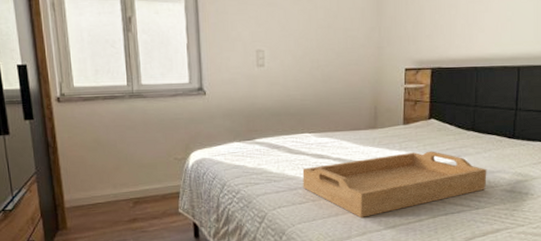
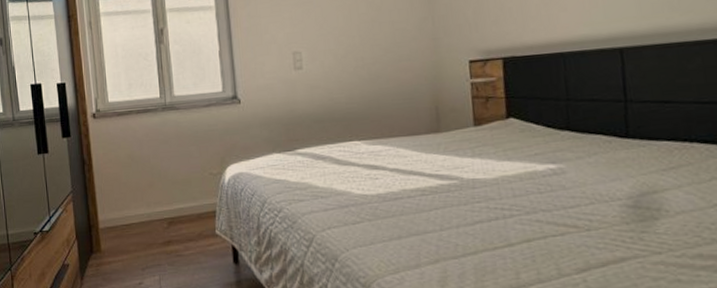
serving tray: present [302,151,487,218] -> none [353,157,597,241]

